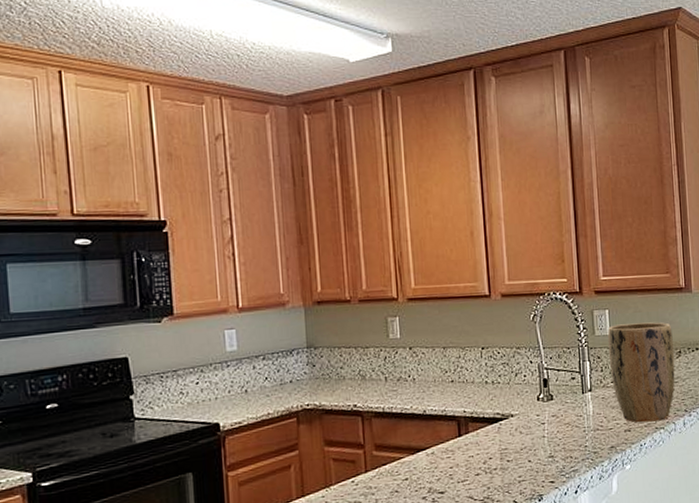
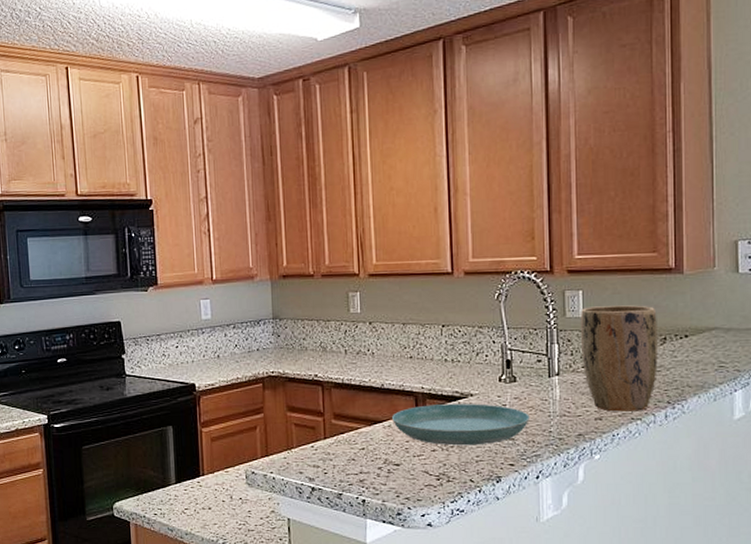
saucer: none [434,423,567,468] -> present [391,404,530,446]

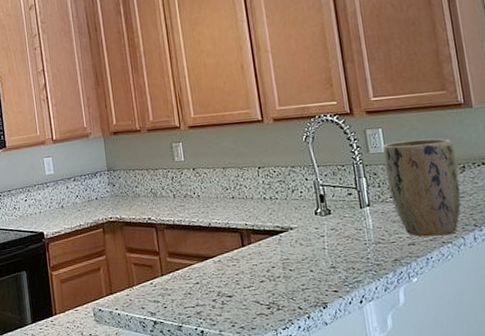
saucer: present [391,404,530,446] -> none [220,236,348,276]

